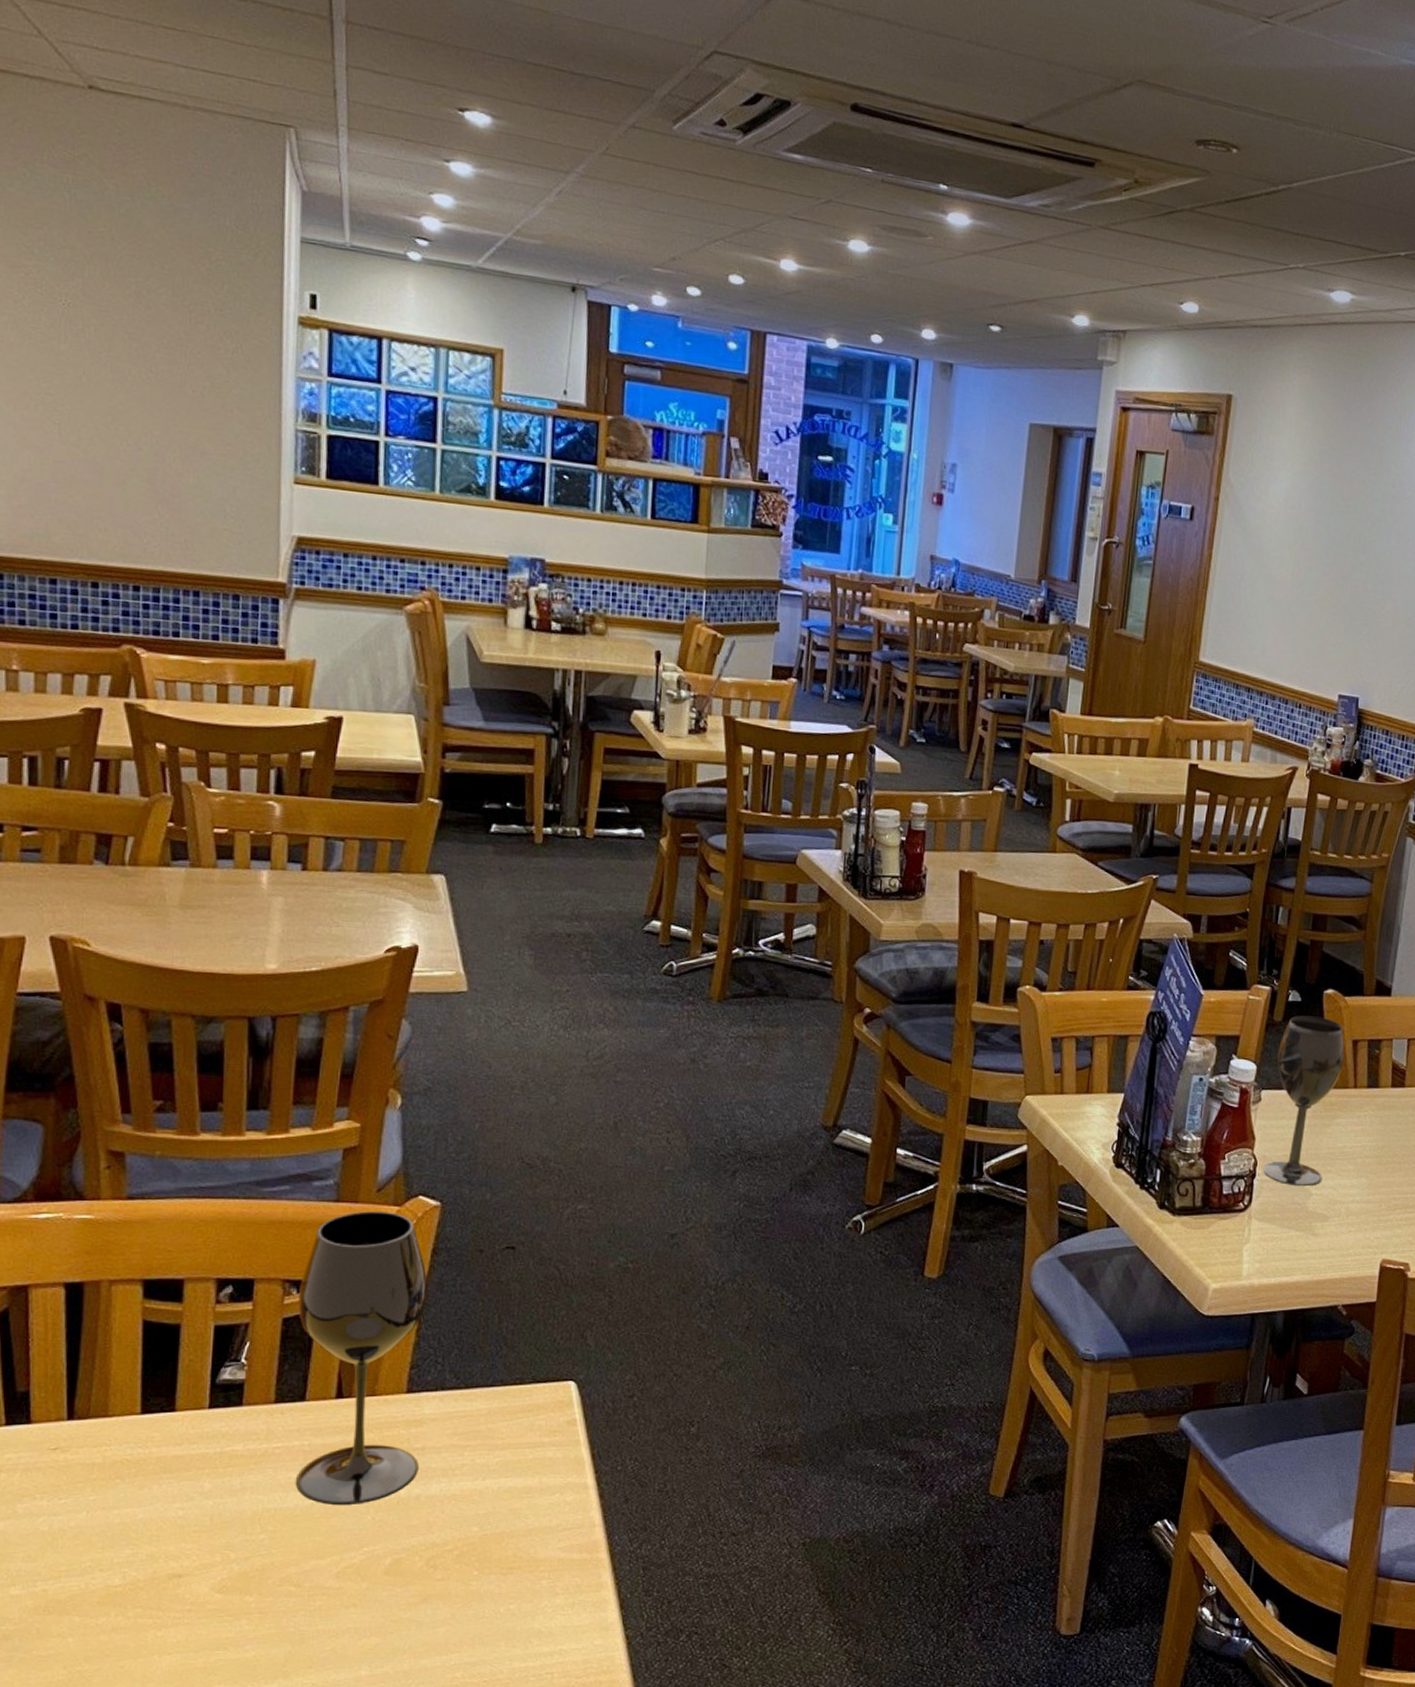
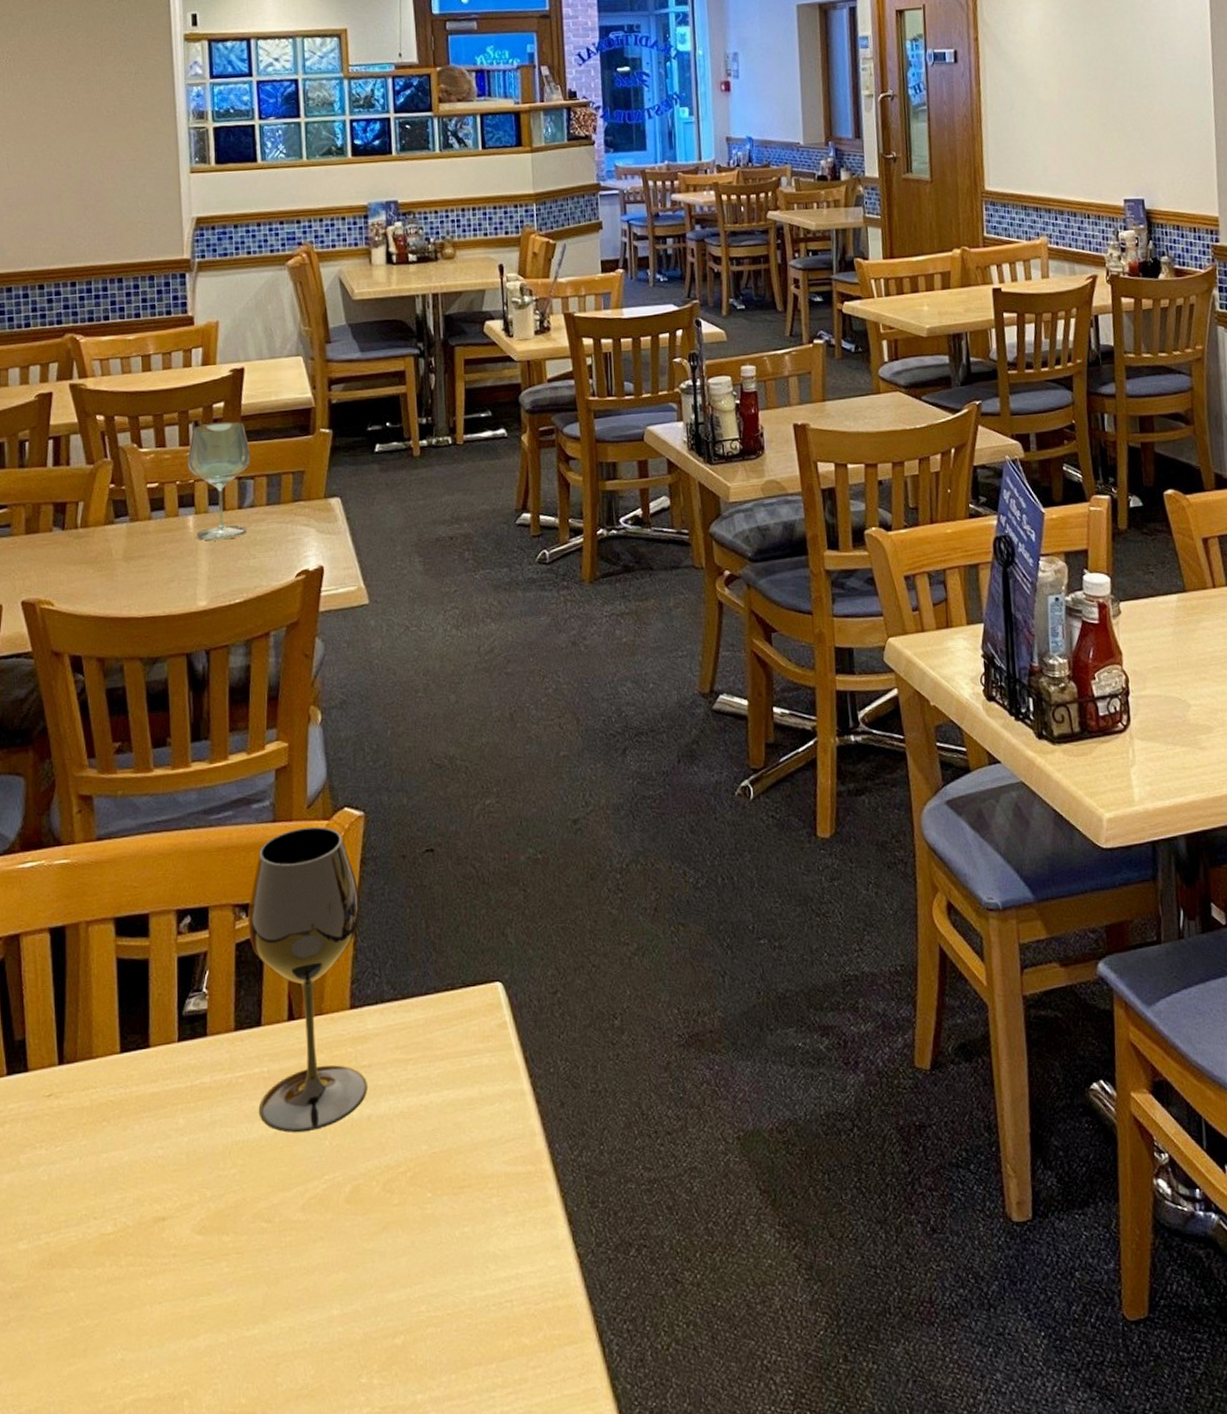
wine glass: none [265,772,344,902] -> present [187,421,252,541]
wine glass: present [1262,1015,1345,1187] -> none [1129,519,1198,699]

